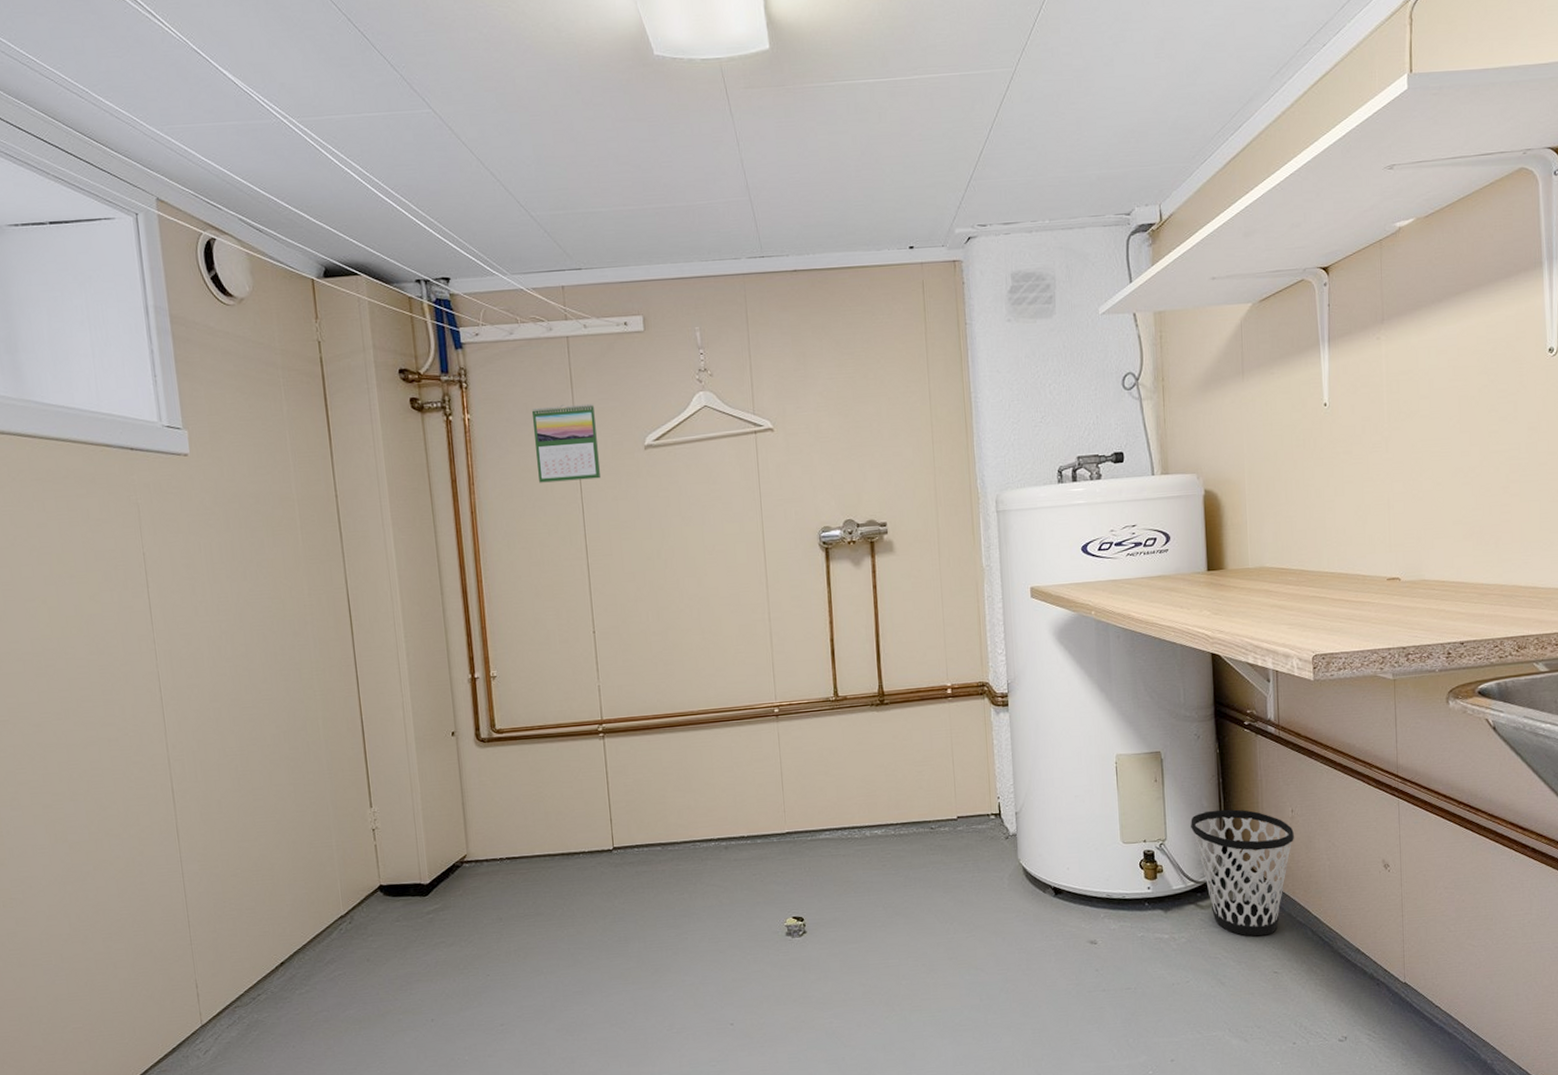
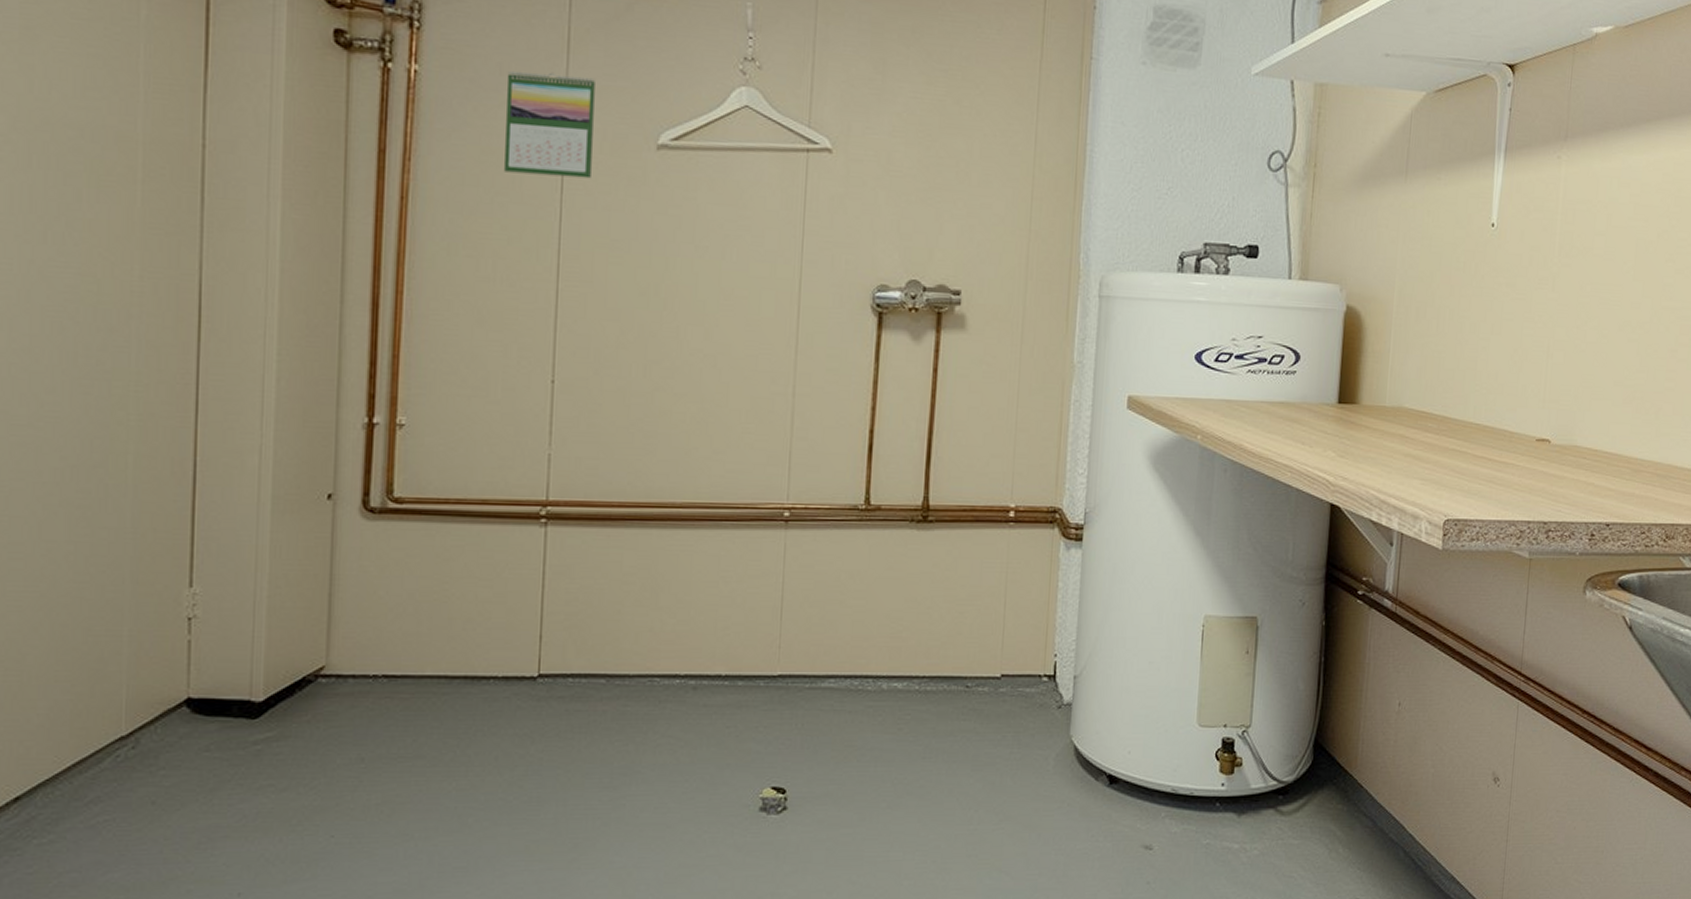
wastebasket: present [1191,809,1294,937] -> none [1281,695,1398,854]

